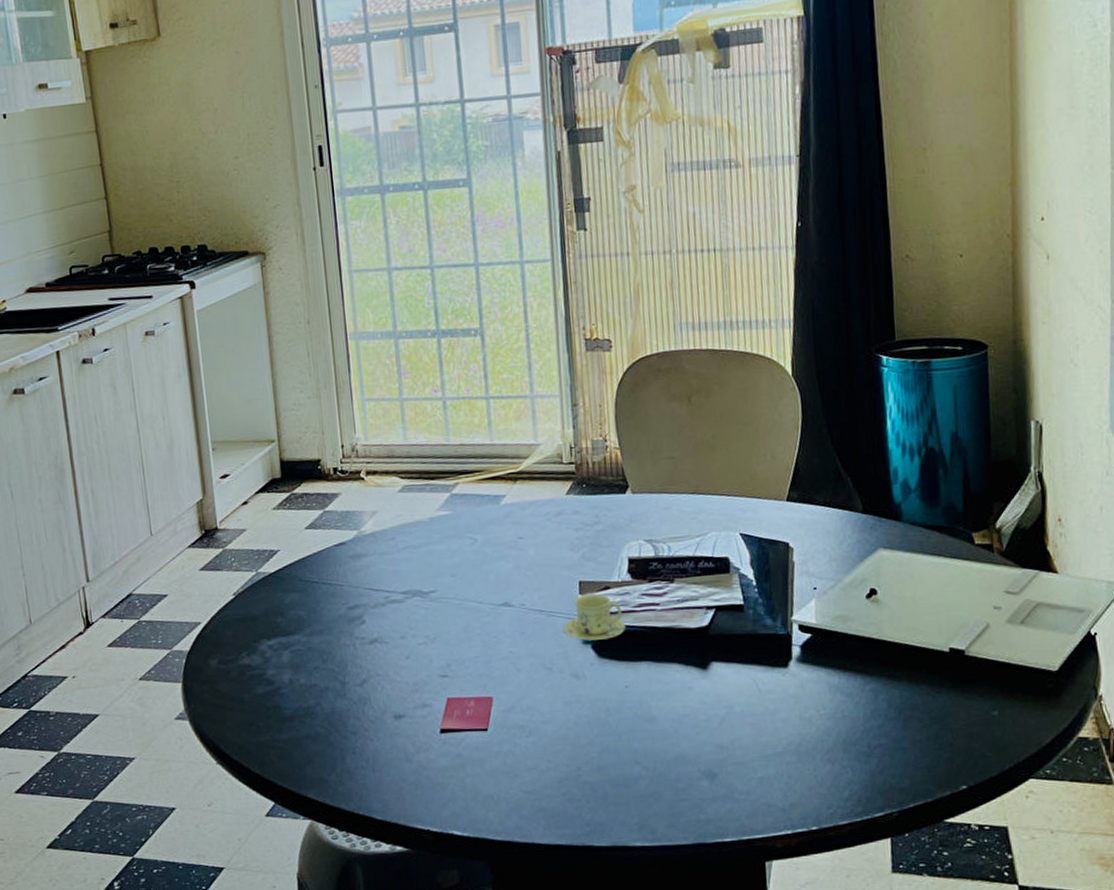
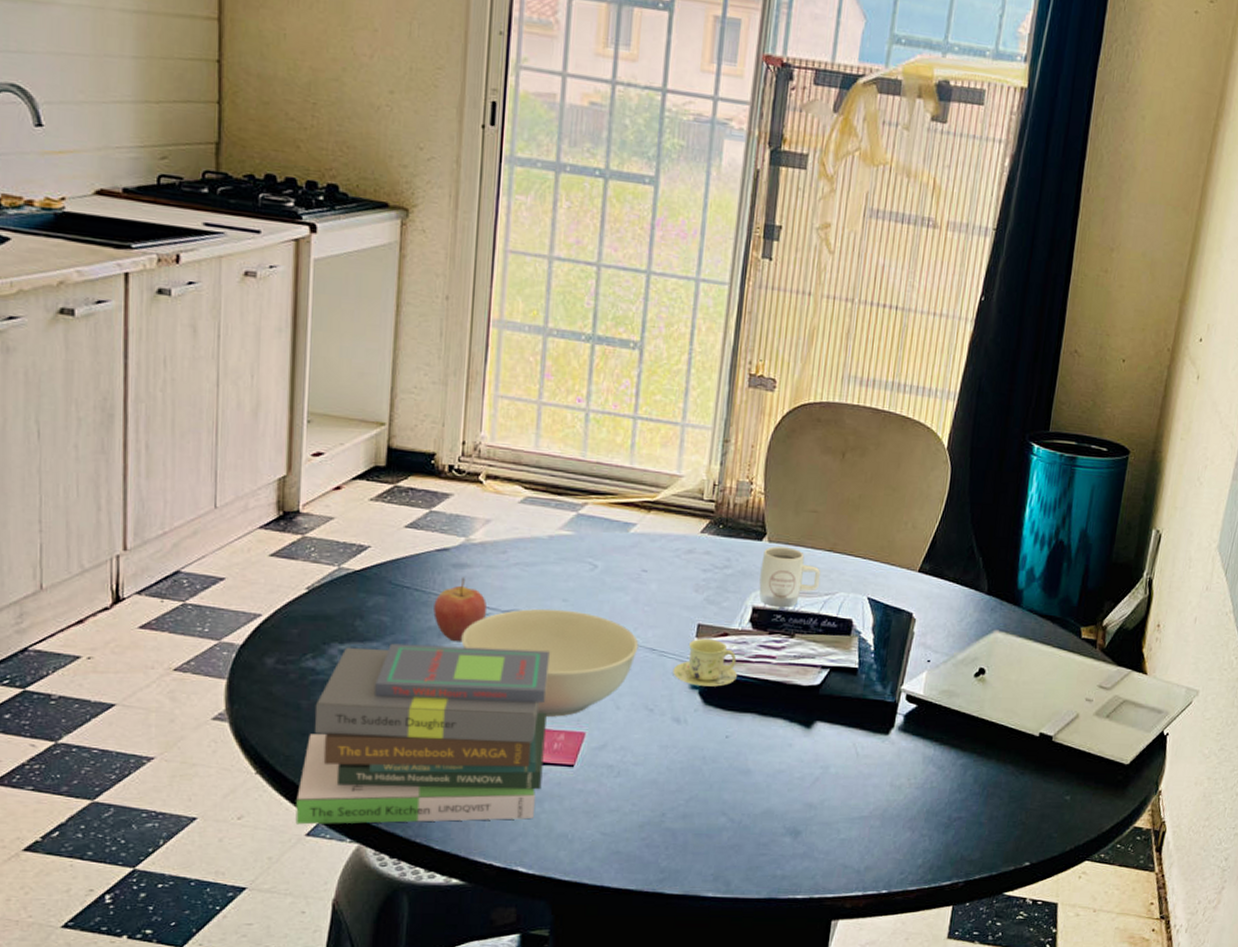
books: none [253,624,462,807] -> present [295,643,550,825]
fruit: none [340,566,387,627] -> present [433,577,488,642]
bowl: none [368,584,528,686] -> present [461,608,639,717]
mug: none [628,496,690,556] -> present [759,546,821,608]

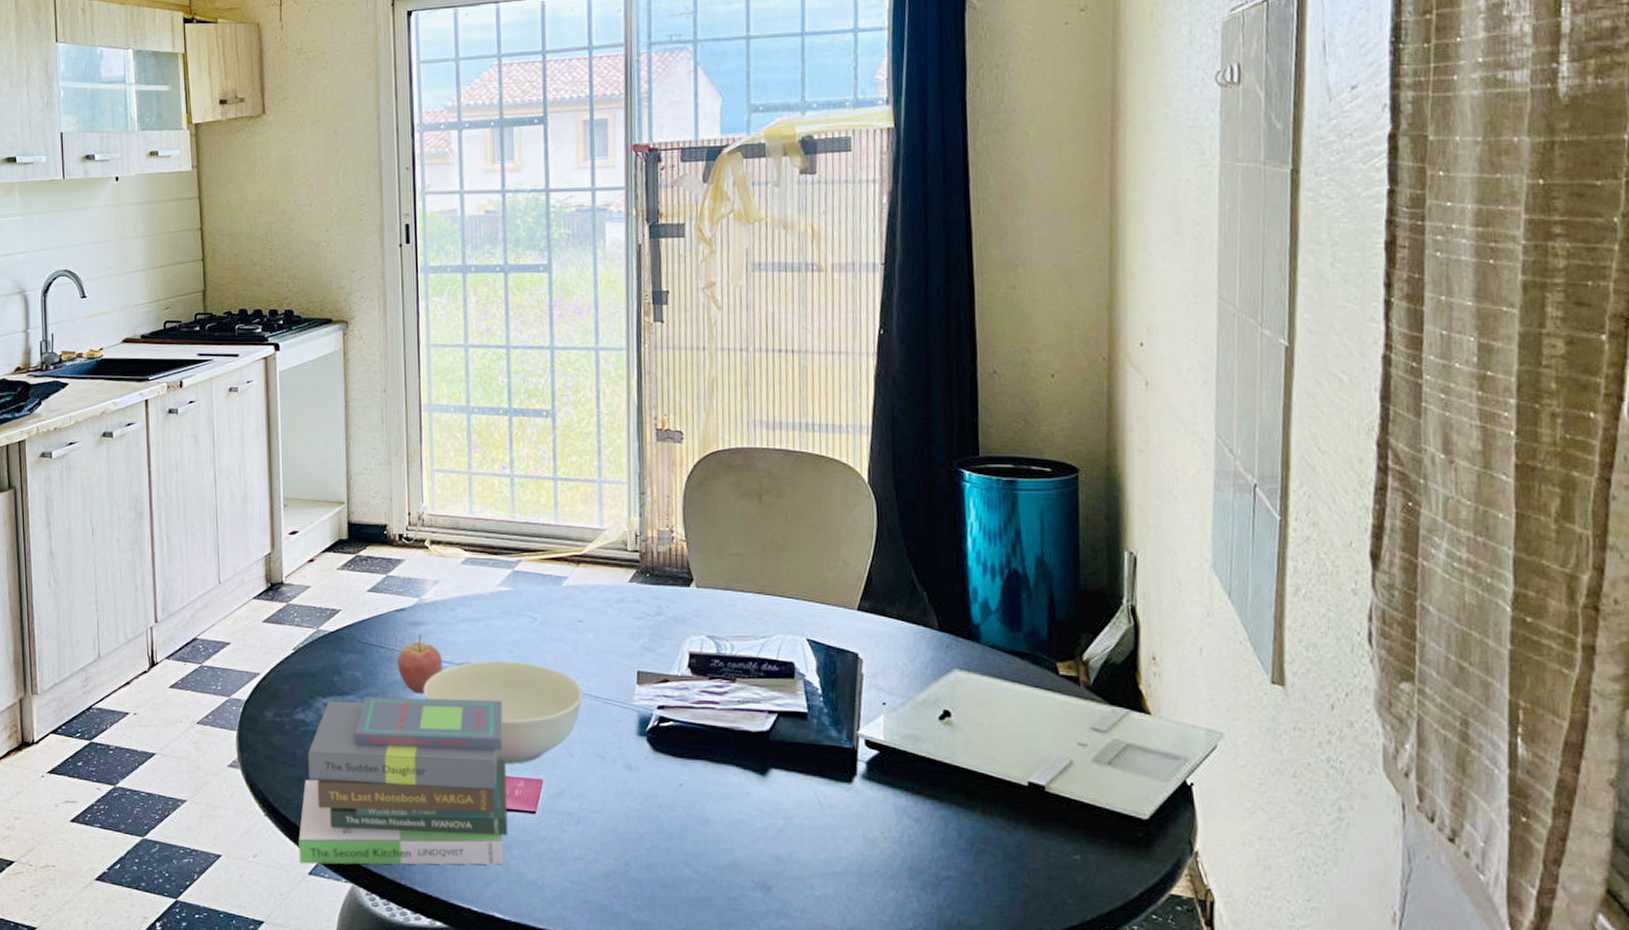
cup and saucer: present [673,638,737,687] -> none [619,685,683,733]
mug: present [759,546,821,608] -> none [692,592,755,653]

